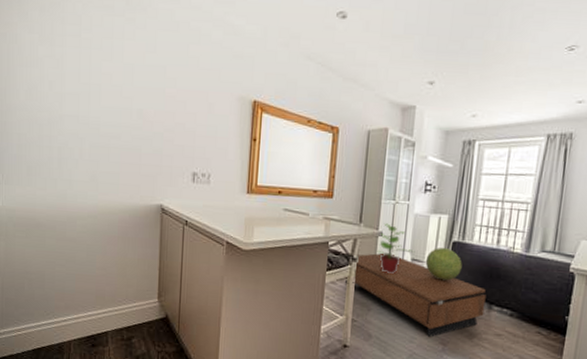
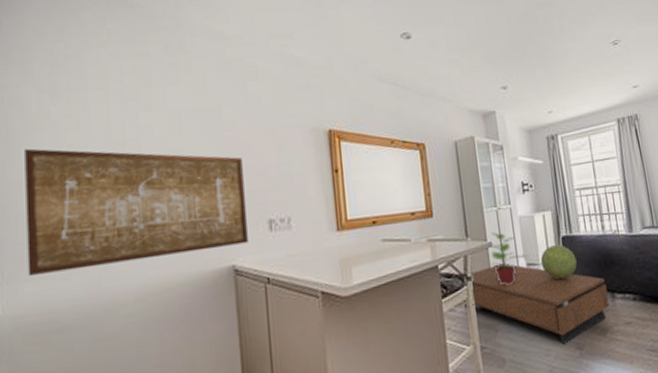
wall art: none [19,79,178,189] -> present [25,148,248,277]

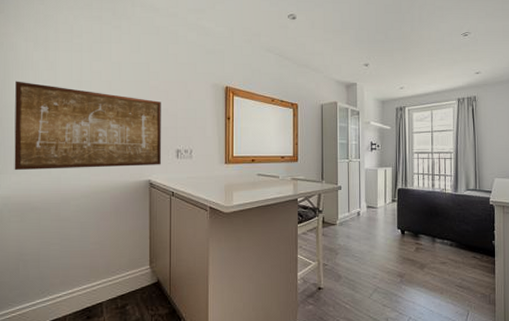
coffee table: present [463,264,610,345] -> none [314,203,430,272]
potted plant: present [490,232,529,286] -> none [338,179,369,220]
decorative sphere: present [540,245,577,280] -> none [378,195,408,222]

